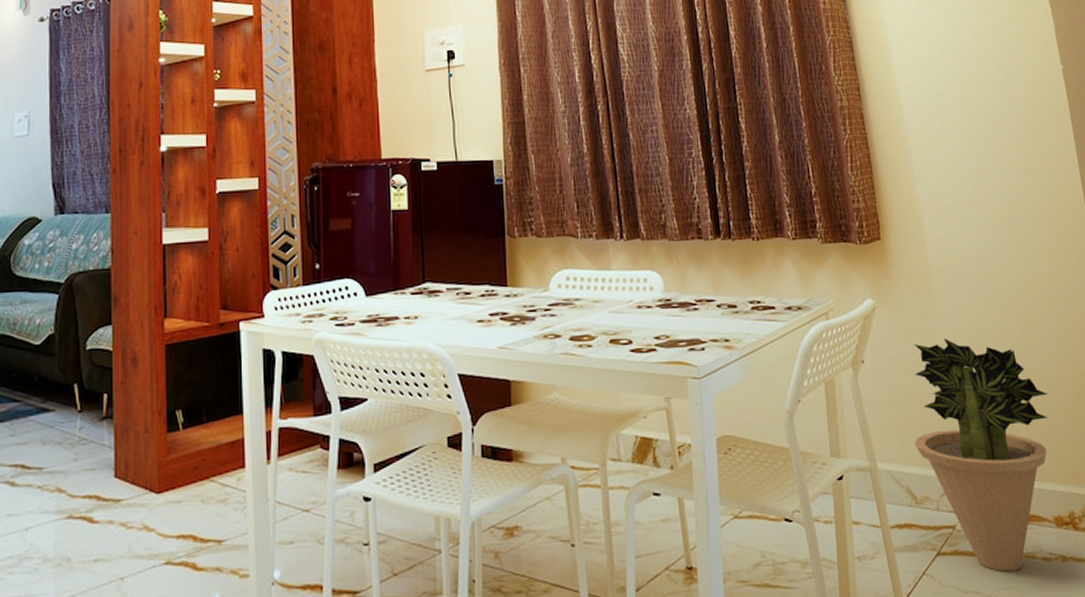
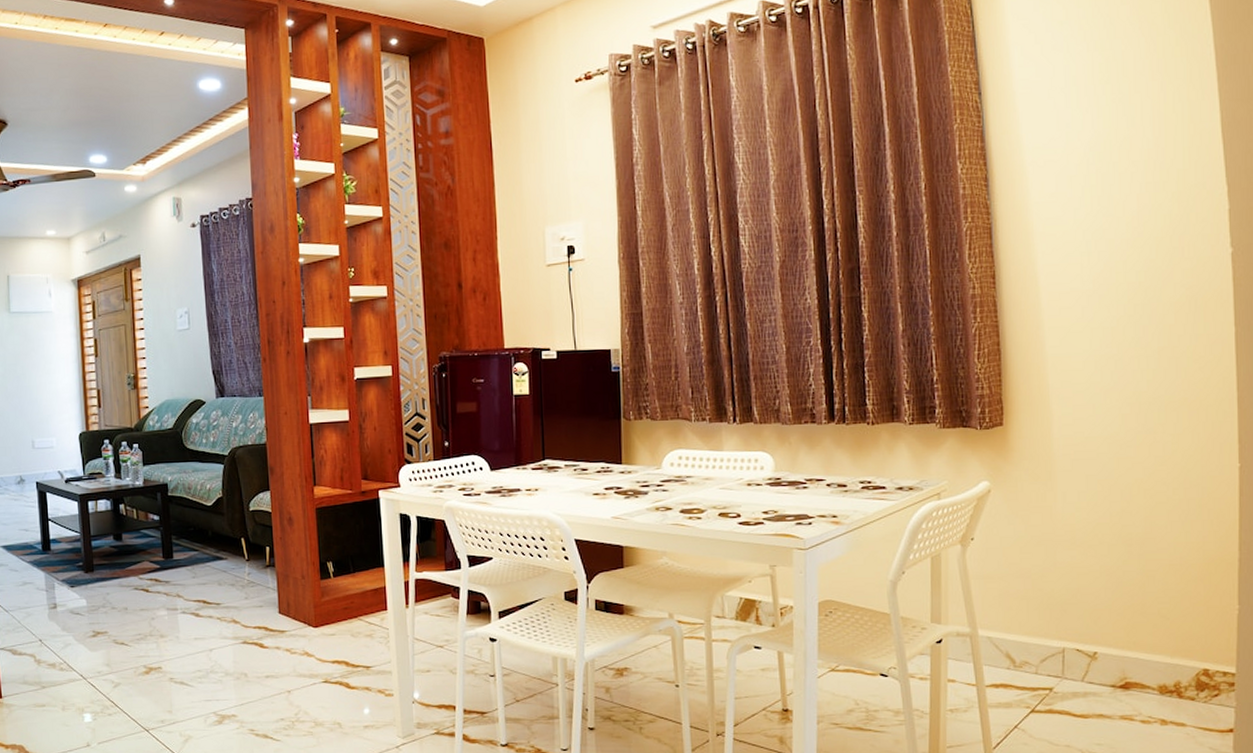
potted plant: present [914,338,1048,572] -> none [1018,520,1167,730]

